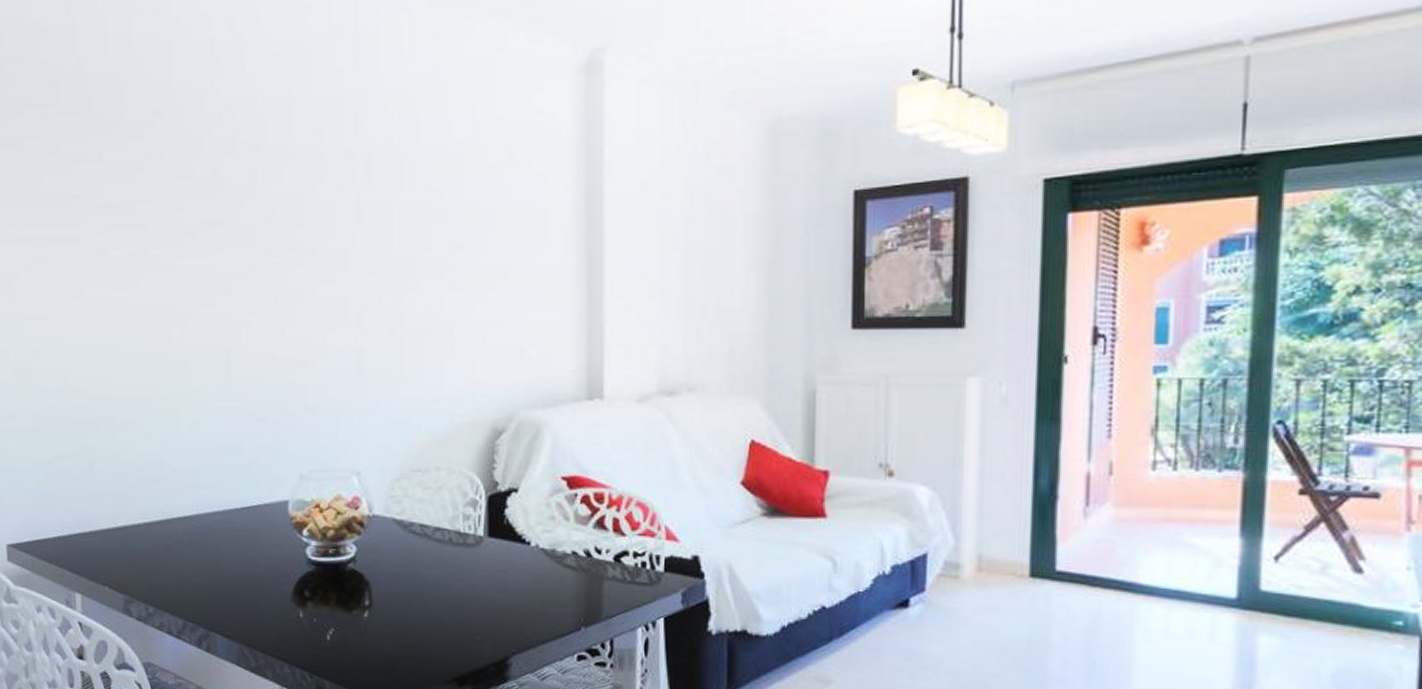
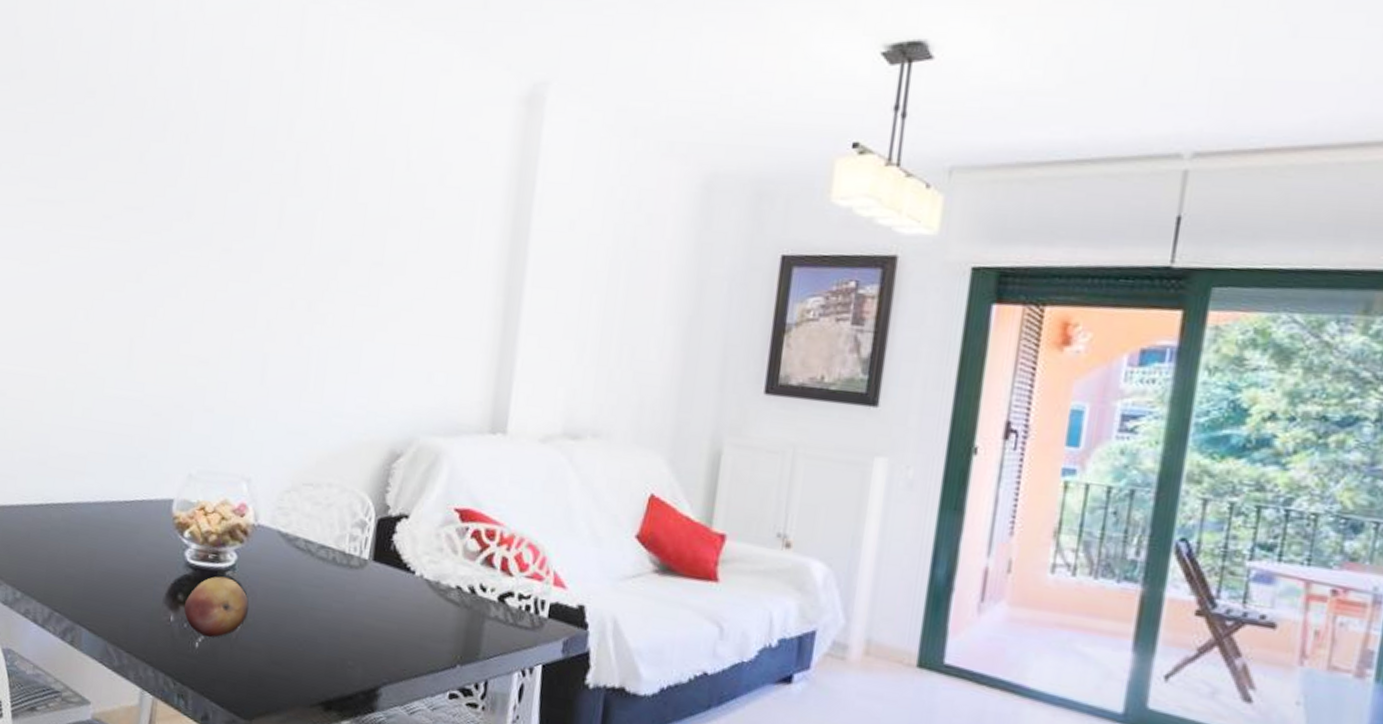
fruit: none [311,569,374,628] -> present [184,576,250,638]

